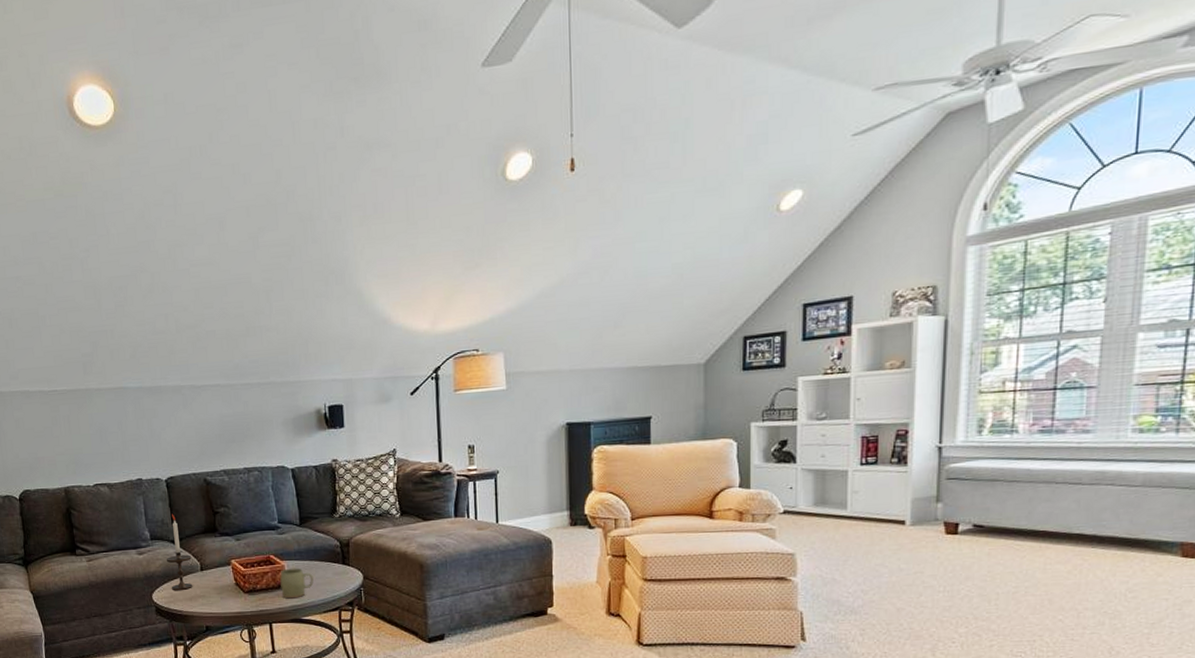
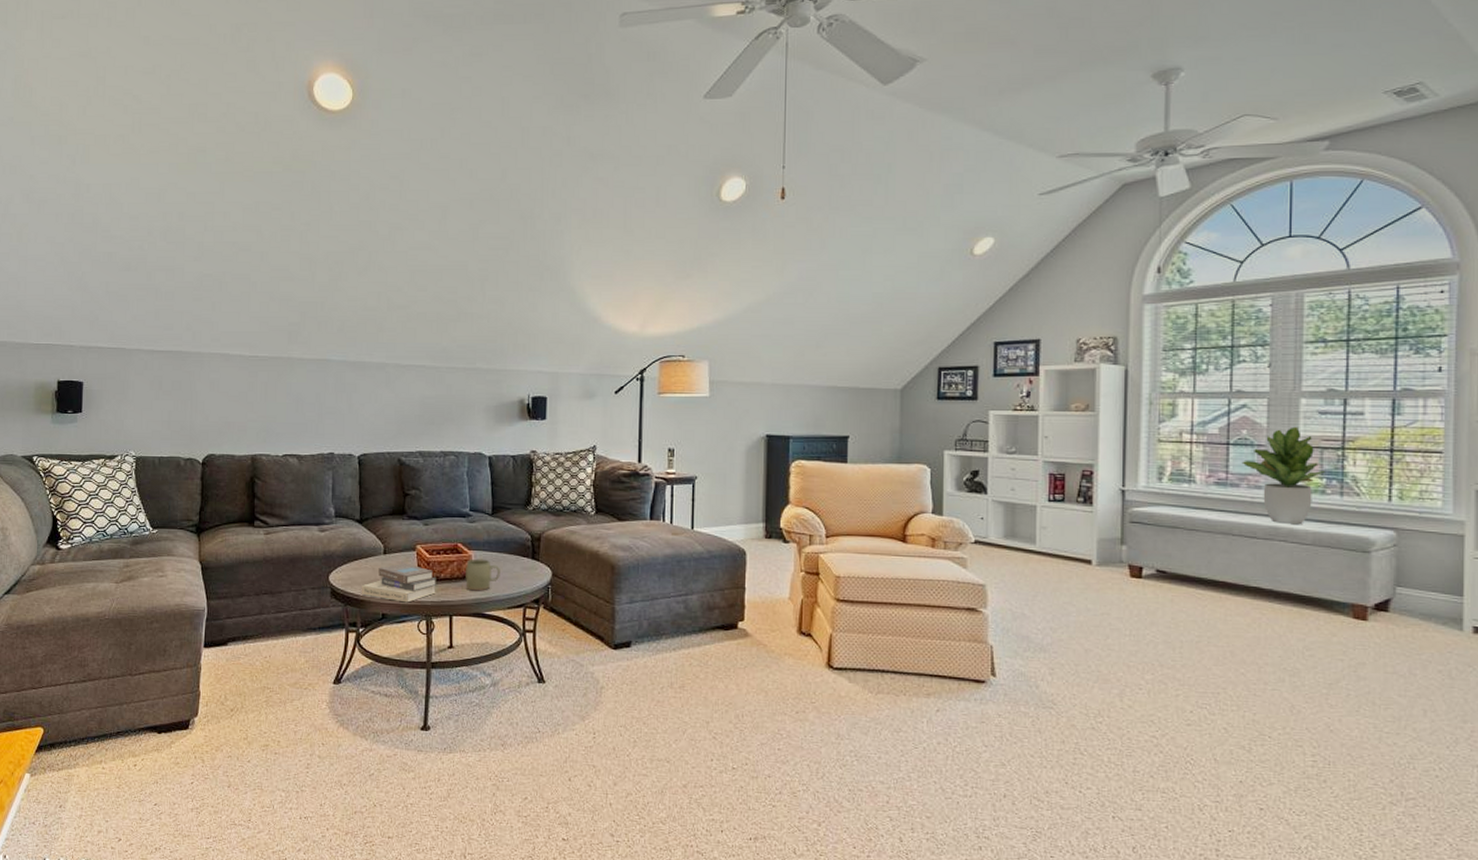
candlestick: present [167,514,193,591] -> none [349,492,376,574]
books: none [184,578,254,615] -> present [362,564,436,603]
potted plant: none [1069,363,1160,468] -> present [1242,426,1325,525]

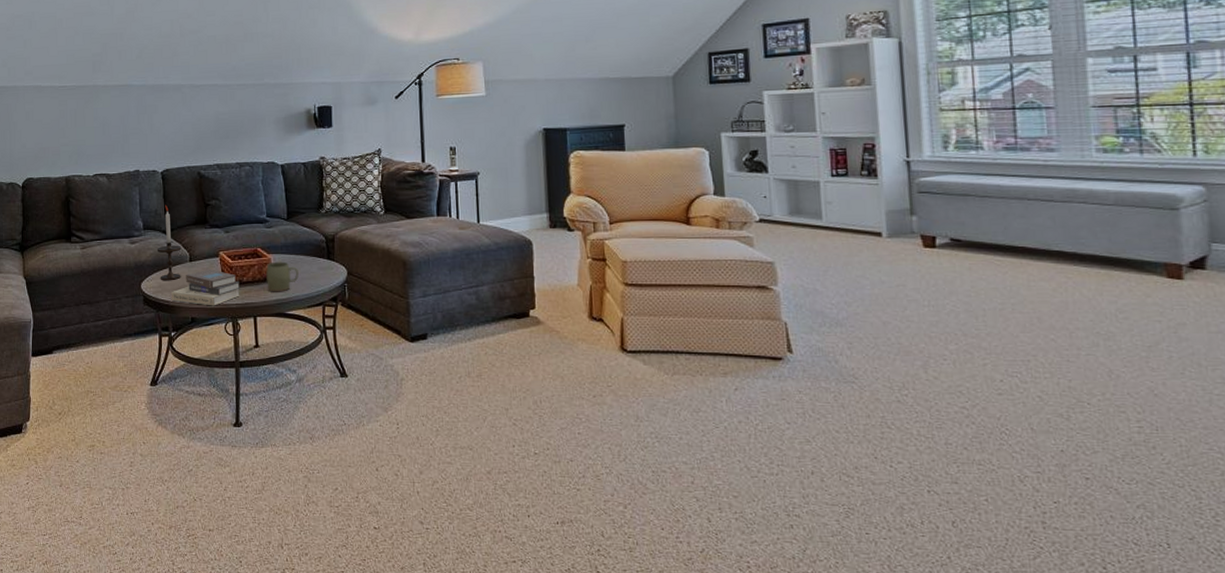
candlestick: none [349,492,376,574] -> present [158,205,181,281]
potted plant: present [1242,426,1325,525] -> none [1030,86,1121,186]

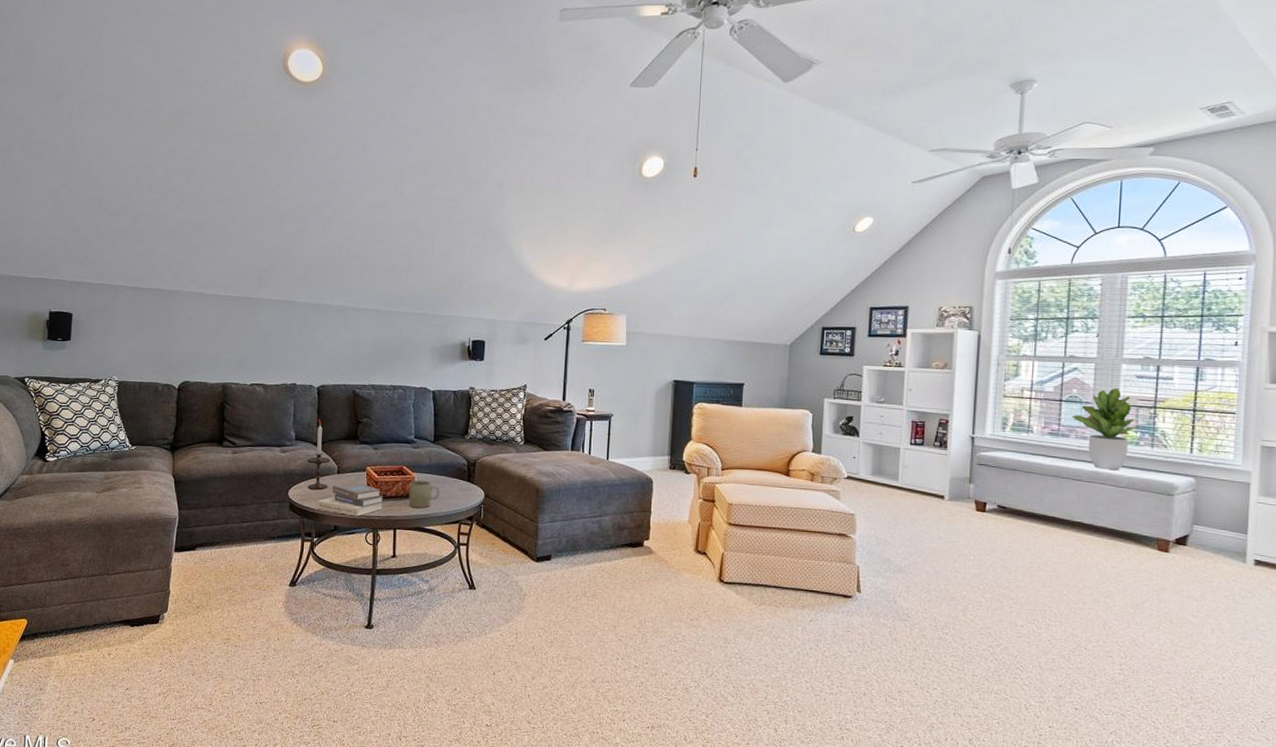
potted plant: none [1030,86,1121,186] -> present [1071,388,1139,471]

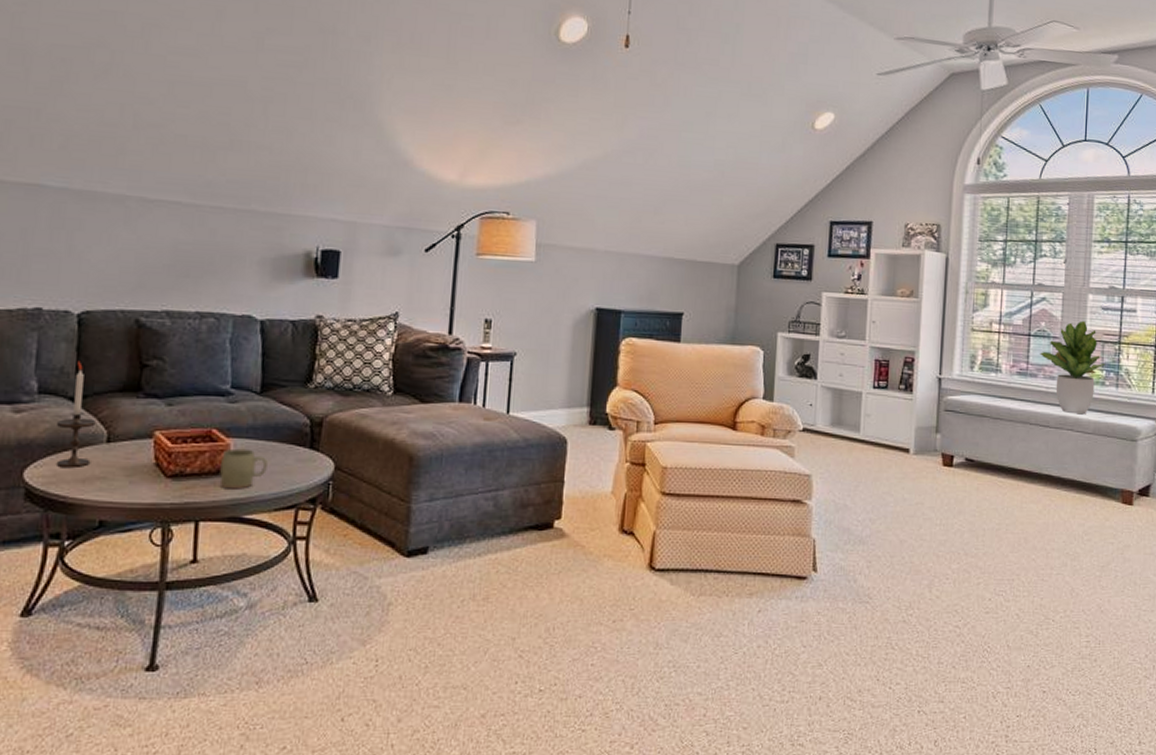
books: present [317,482,383,517] -> none [71,455,180,506]

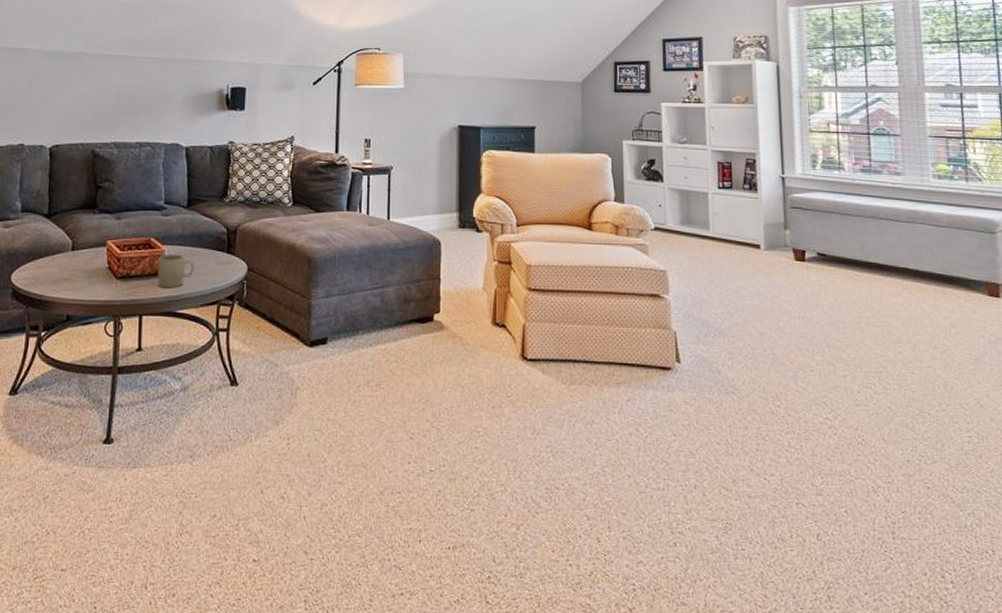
candlestick: present [57,360,96,469] -> none [35,185,64,272]
potted plant: present [1040,320,1105,415] -> none [881,118,951,209]

